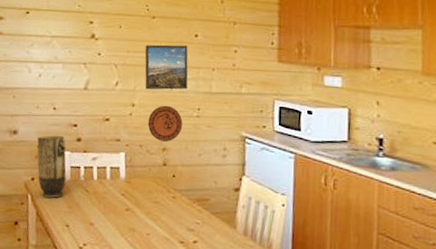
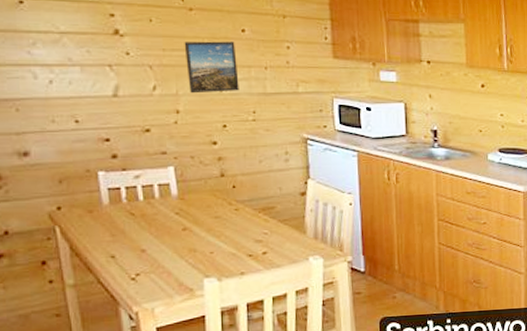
vase: present [36,135,66,198] -> none [58,153,104,228]
decorative plate: present [148,105,183,142] -> none [197,110,238,150]

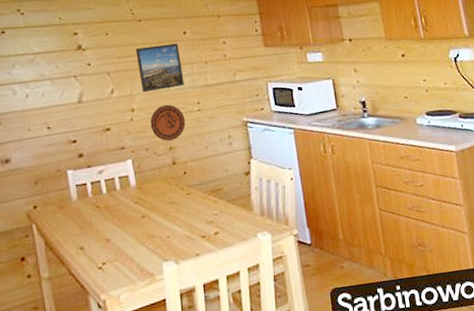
decorative plate: none [197,110,238,150] -> present [150,104,186,141]

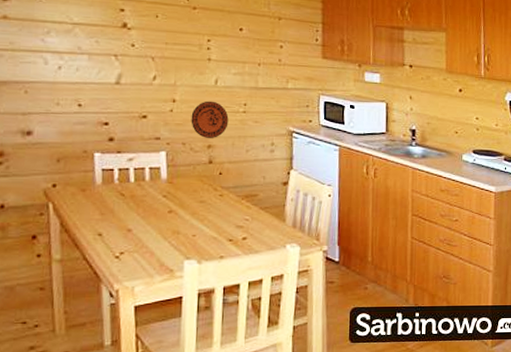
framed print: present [135,43,184,93] -> none [185,37,234,85]

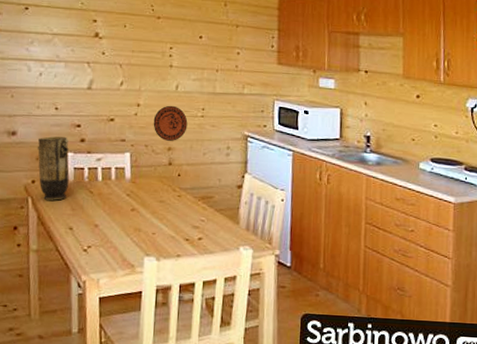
vase: none [57,135,97,205] -> present [37,136,69,200]

